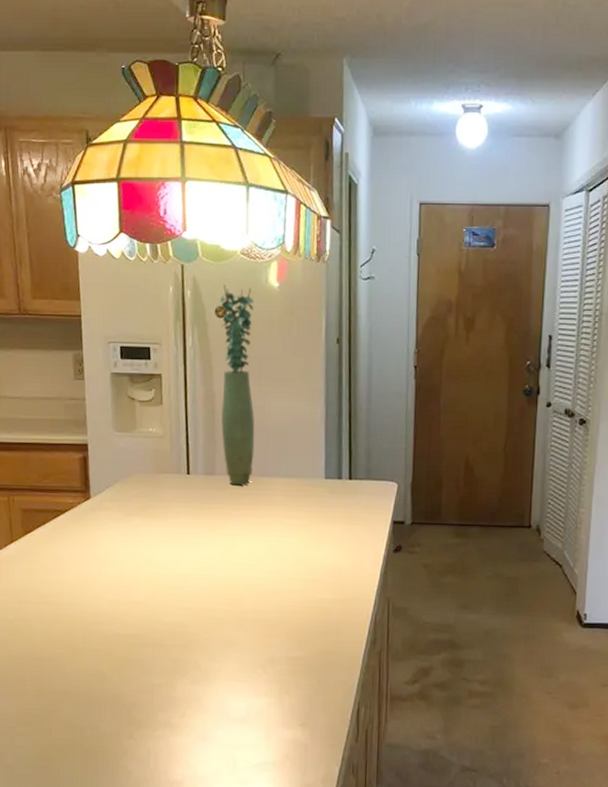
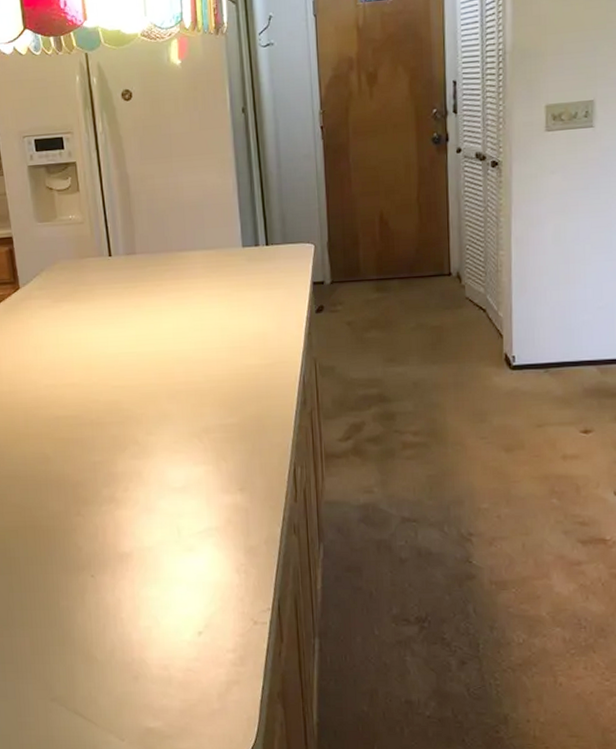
vase: present [219,285,255,485] -> none [125,68,172,262]

